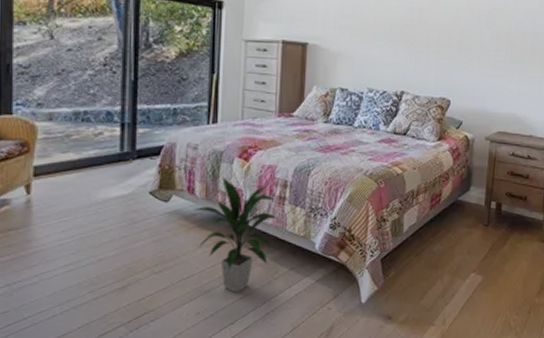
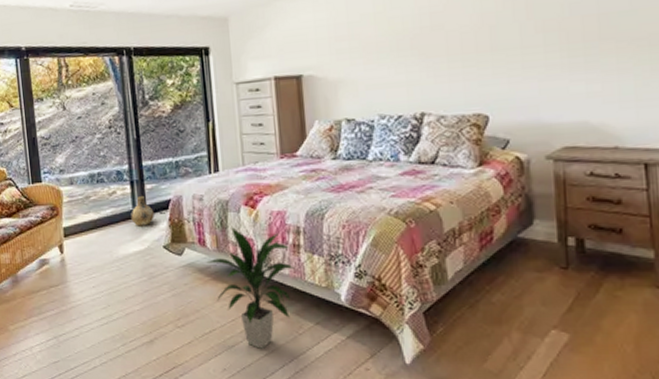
ceramic jug: none [117,140,144,171] -> present [131,196,154,226]

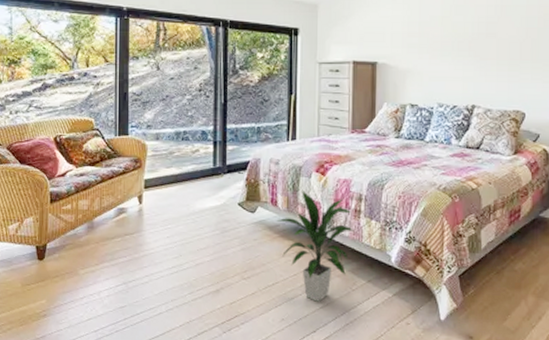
ceramic jug: present [131,196,154,226] -> none [211,156,233,184]

